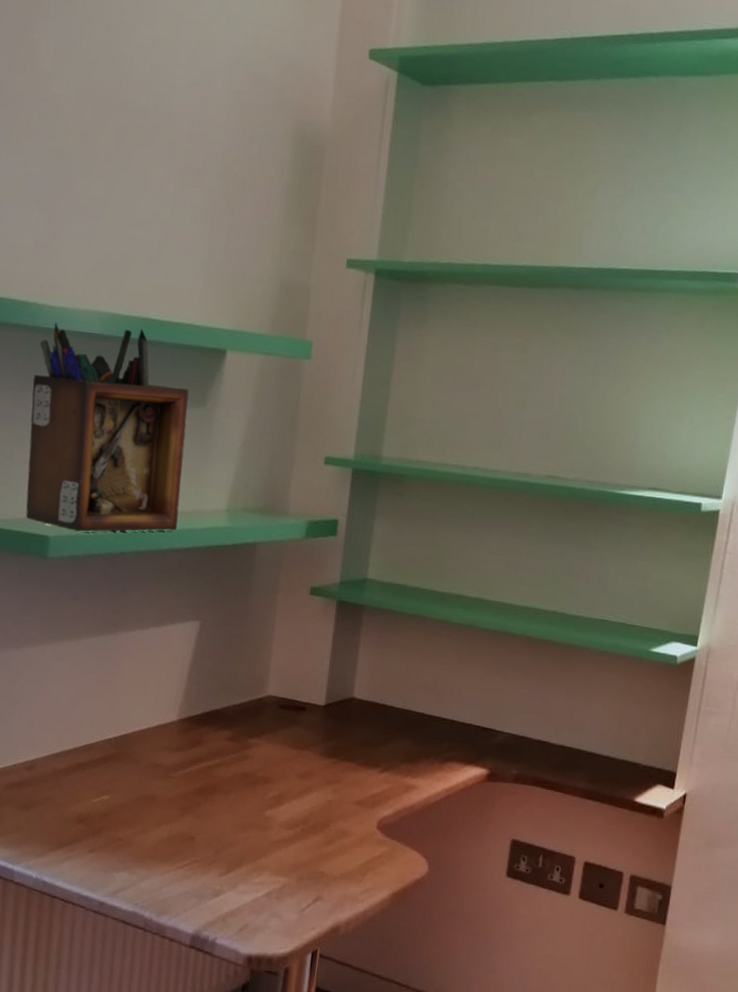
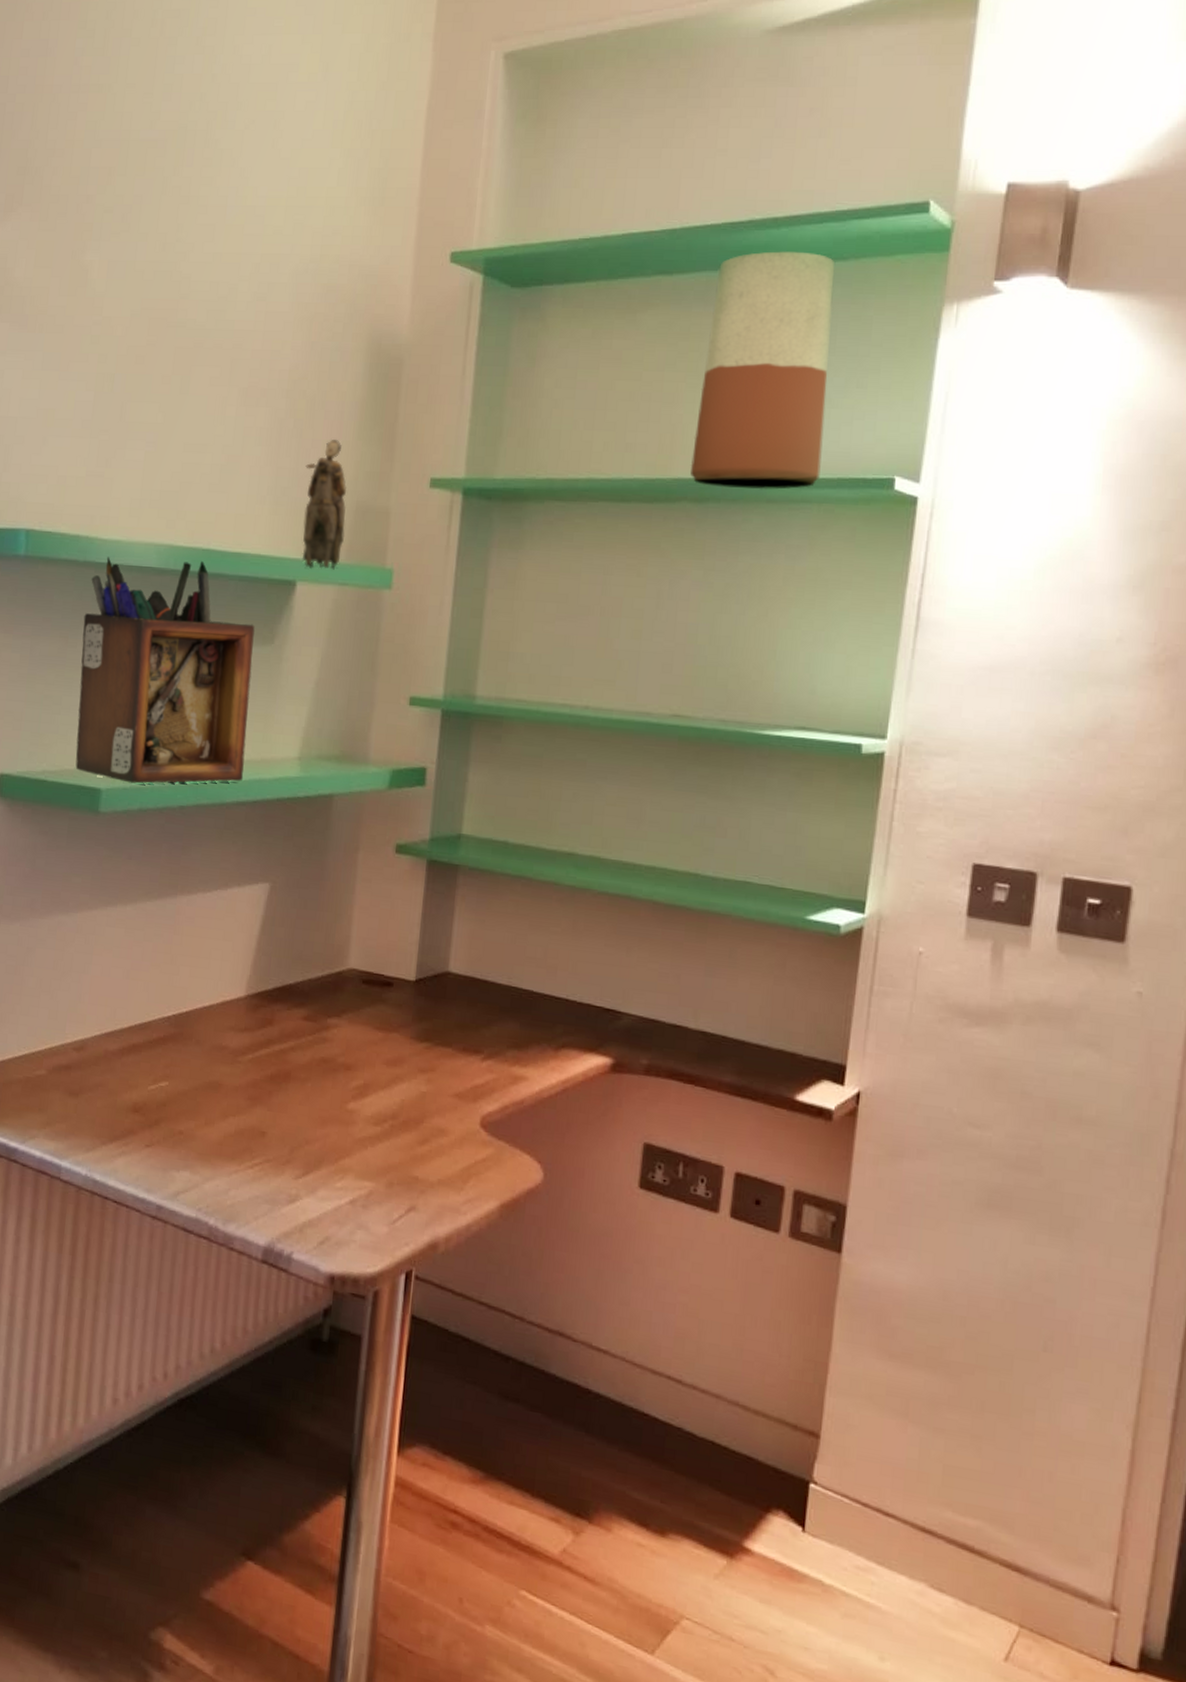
figurine: none [231,220,273,340] -> present [301,440,347,570]
vase: none [571,64,700,280] -> present [690,251,836,490]

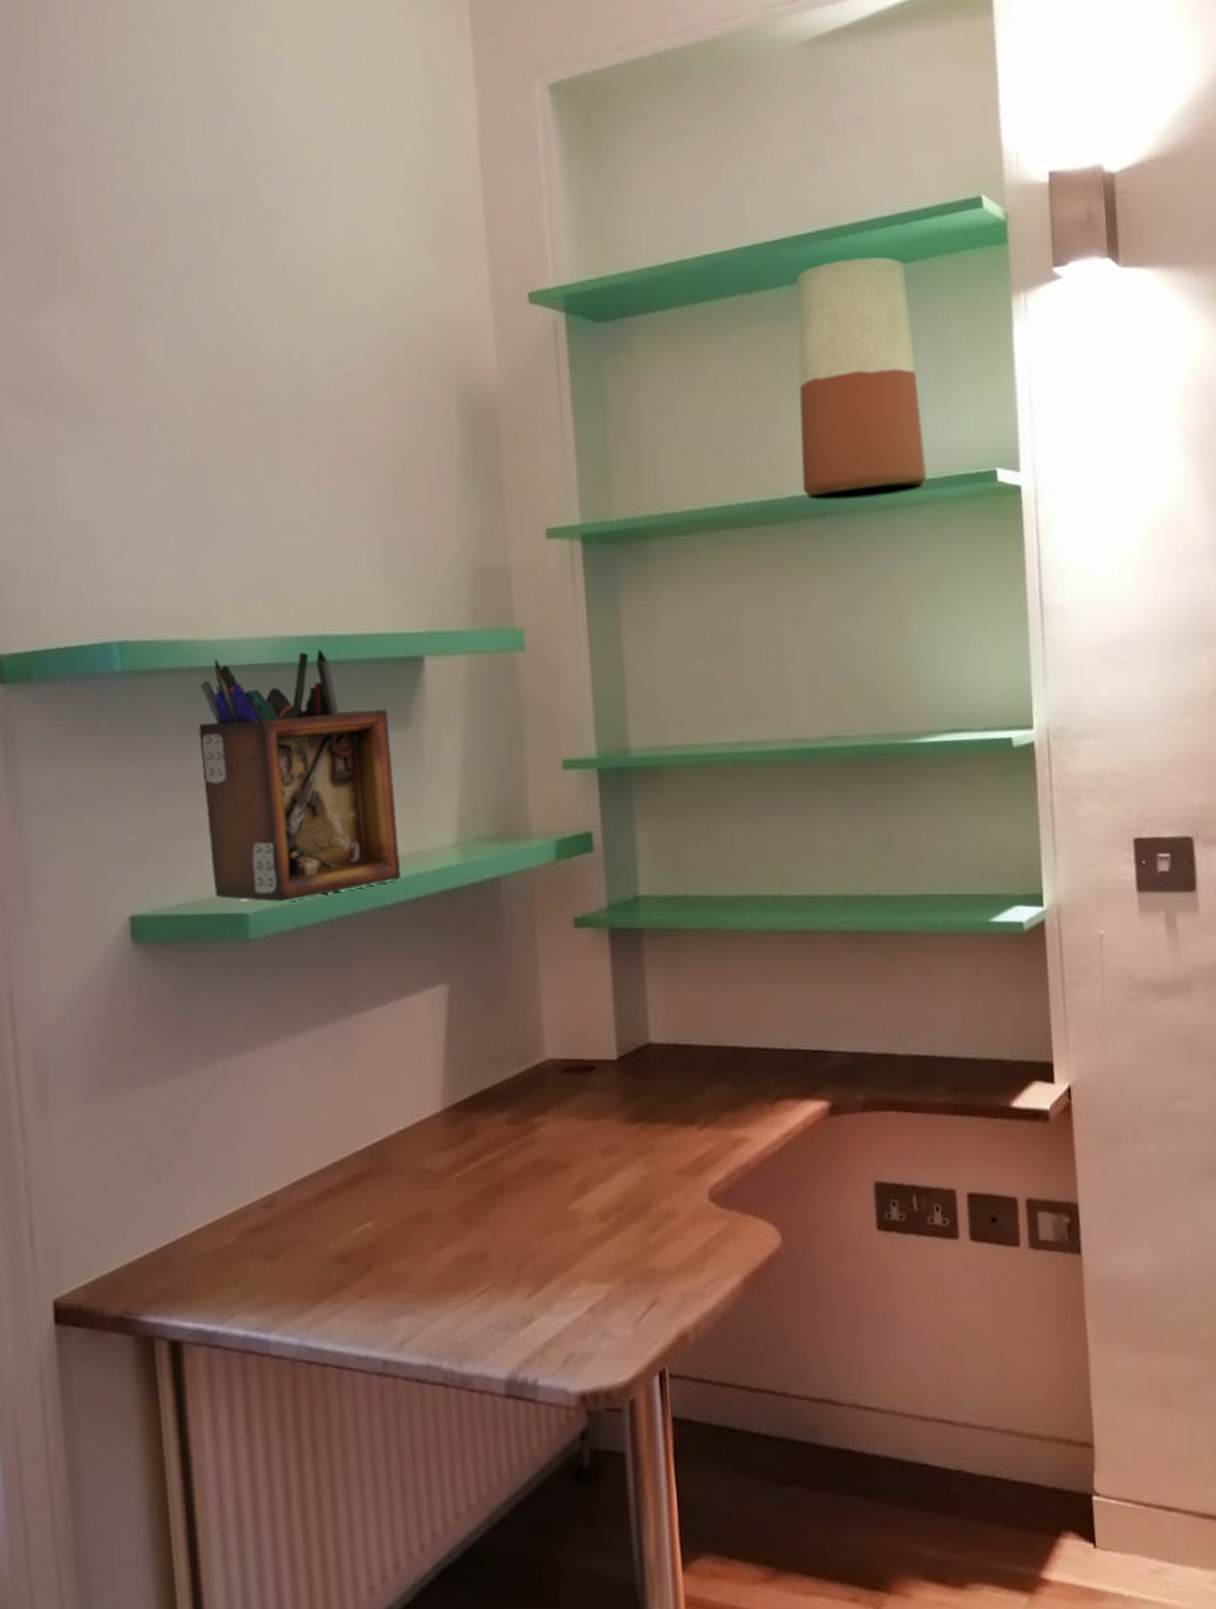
figurine: present [301,440,347,570] -> none [414,501,467,641]

